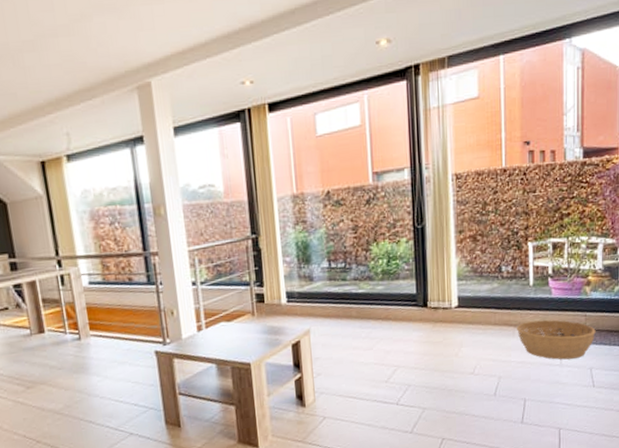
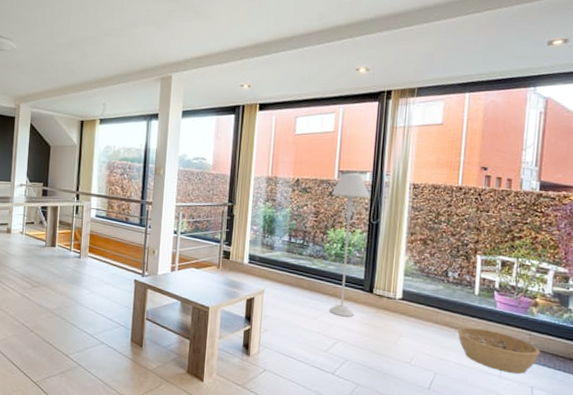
floor lamp: none [368,173,411,340] -> present [329,174,370,318]

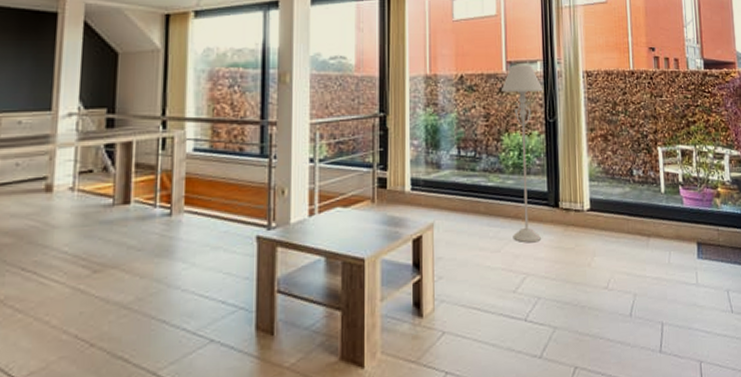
basket: present [458,327,540,374] -> none [650,231,730,279]

